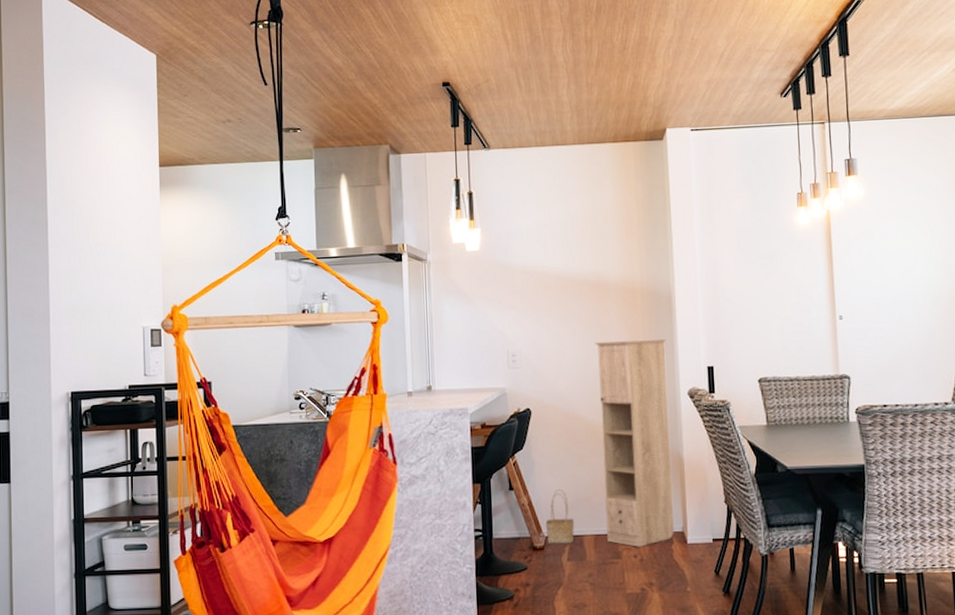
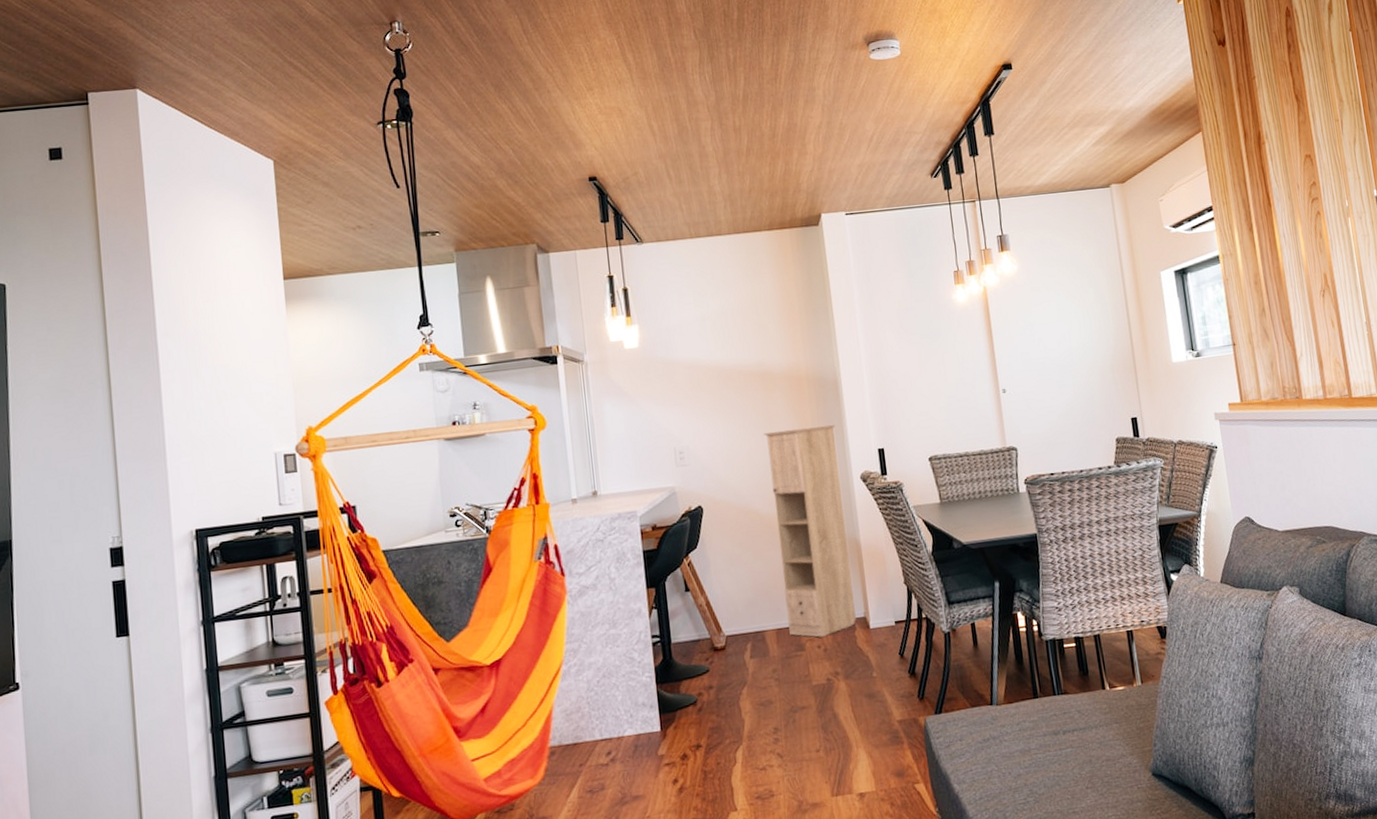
basket: present [546,489,574,544] -> none [725,586,755,644]

